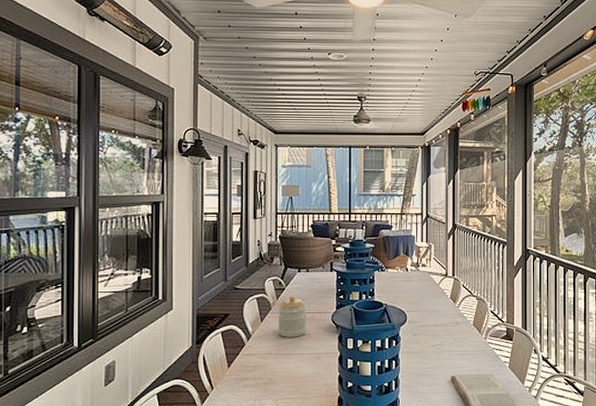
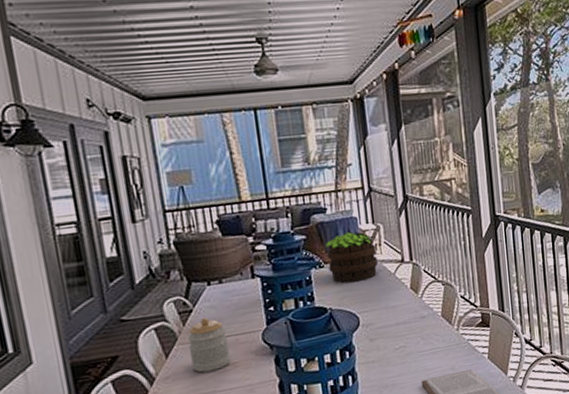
potted plant: none [388,247,427,286] -> present [326,232,378,283]

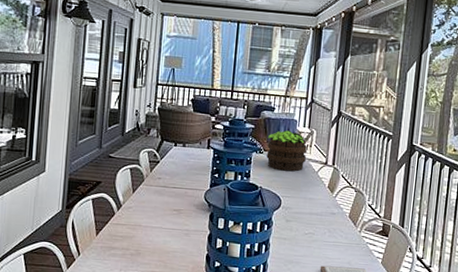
jar: present [186,317,231,373] -> none [149,169,180,212]

